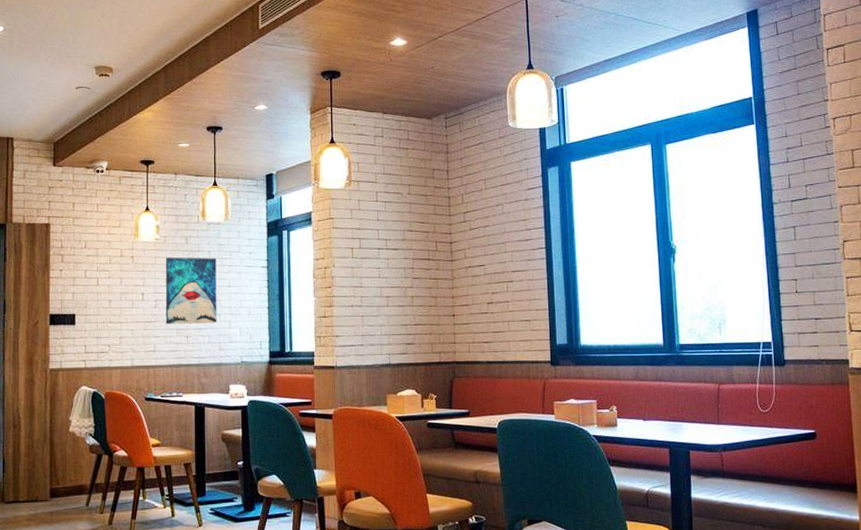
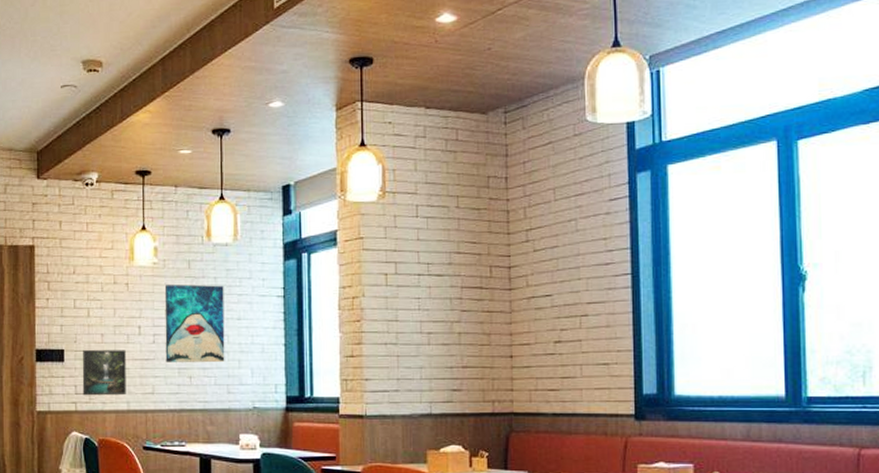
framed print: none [91,313,131,354] -> present [82,349,126,396]

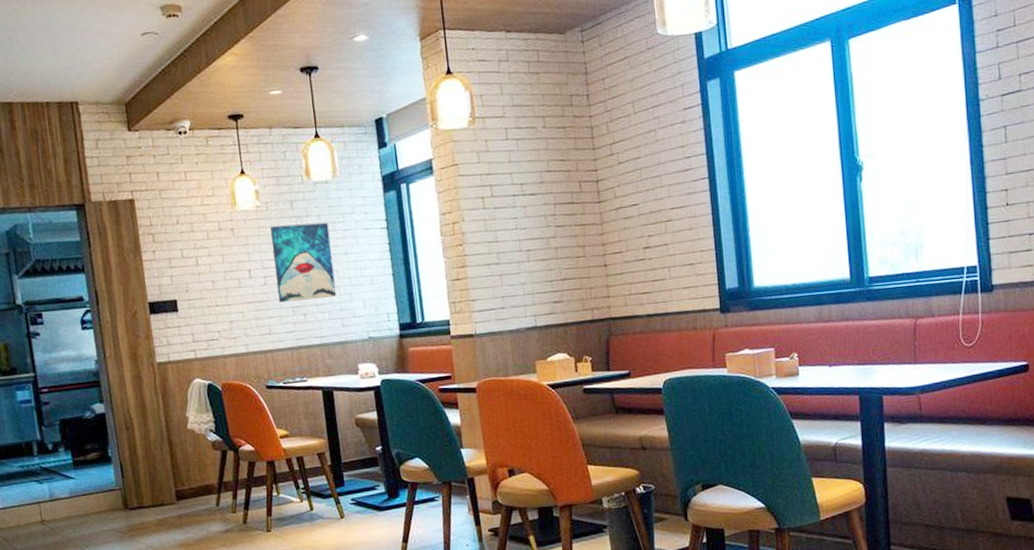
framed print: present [82,349,126,396] -> none [195,294,244,343]

